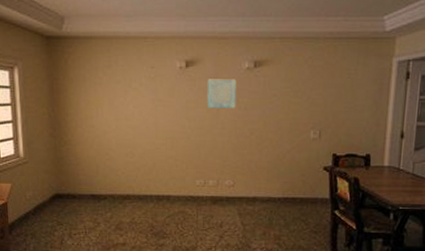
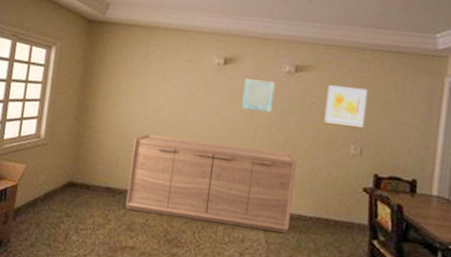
sideboard: none [110,142,264,215] -> present [125,134,298,233]
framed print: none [285,77,323,113] -> present [324,85,368,127]

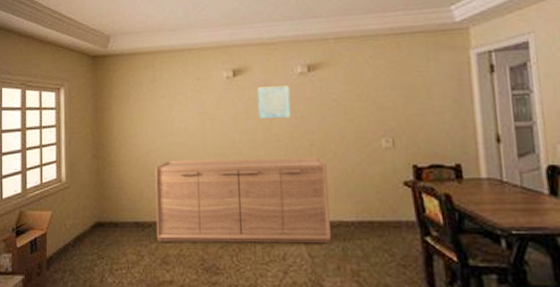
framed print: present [324,85,368,127] -> none [345,77,391,119]

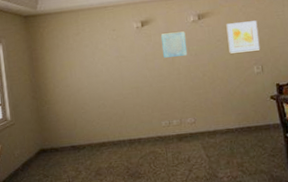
sideboard: present [155,157,331,244] -> none [85,84,222,159]
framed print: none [345,77,391,119] -> present [226,20,259,54]

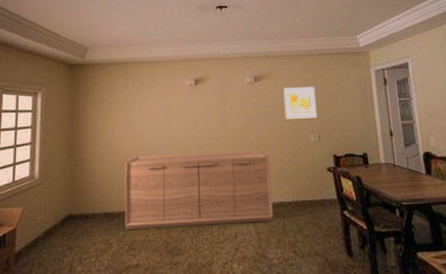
sideboard: none [85,84,222,159] -> present [124,150,273,230]
wall art: present [161,31,188,58] -> none [215,92,242,119]

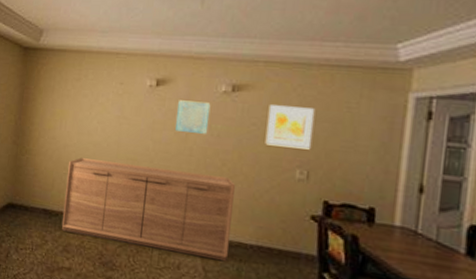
wall art: none [215,92,242,119] -> present [176,100,211,134]

